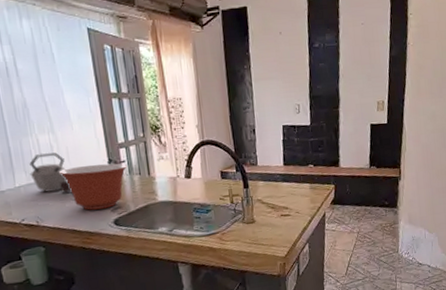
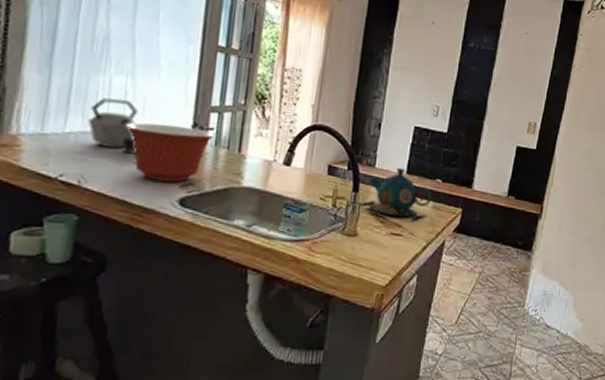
teapot: none [250,161,308,203] -> present [357,167,432,220]

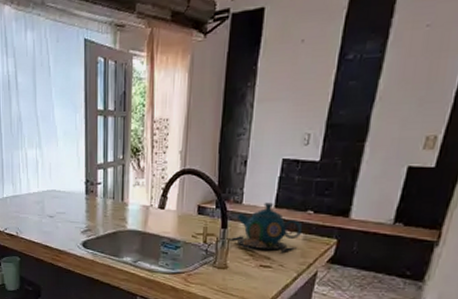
kettle: present [87,98,138,155] -> none [16,167,50,210]
mixing bowl: present [126,122,214,182] -> none [41,184,102,229]

